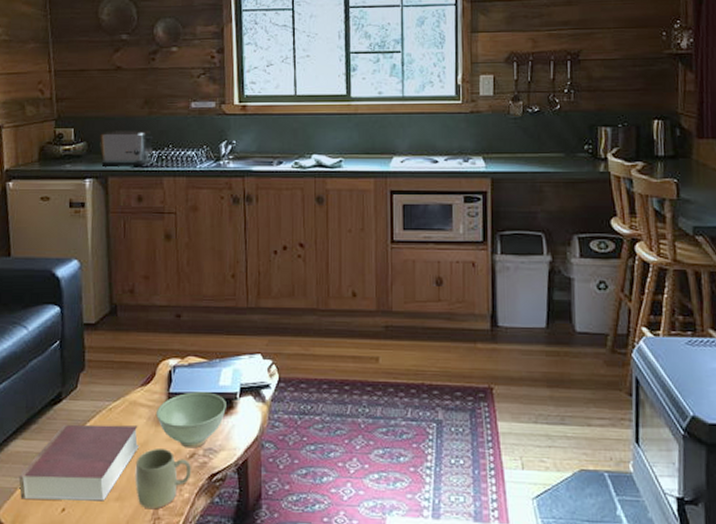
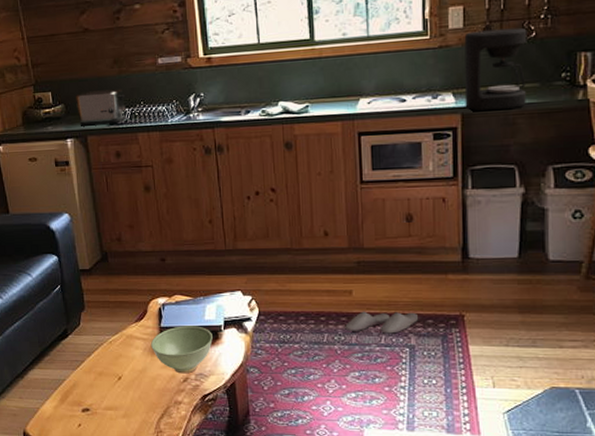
book: present [18,424,139,501] -> none [39,355,138,418]
mug: present [135,449,191,510] -> none [136,375,186,425]
slippers: none [370,380,447,407] -> present [345,311,419,334]
coffee maker: none [494,99,553,178] -> present [464,27,527,112]

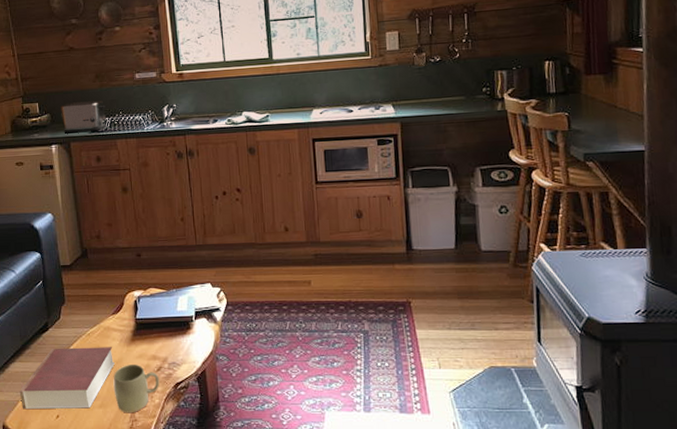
book: none [39,355,138,418] -> present [19,347,115,409]
mug: none [136,375,186,425] -> present [113,365,159,413]
bowl: present [151,326,213,374] -> none [127,317,185,363]
slippers: present [345,311,419,334] -> none [305,300,371,321]
coffee maker: present [464,27,527,112] -> none [400,50,455,121]

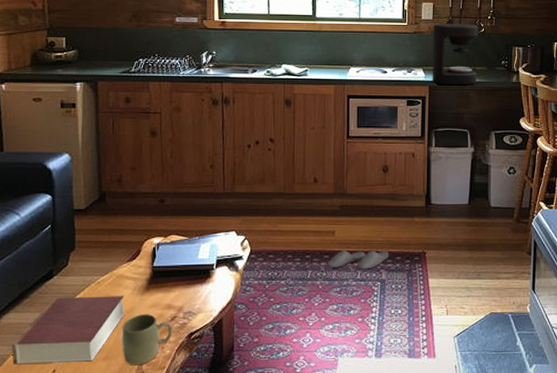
toaster: present [61,100,107,134] -> none [90,40,141,72]
slippers: none [305,300,371,321] -> present [327,249,390,270]
coffee maker: none [400,50,455,121] -> present [432,23,478,86]

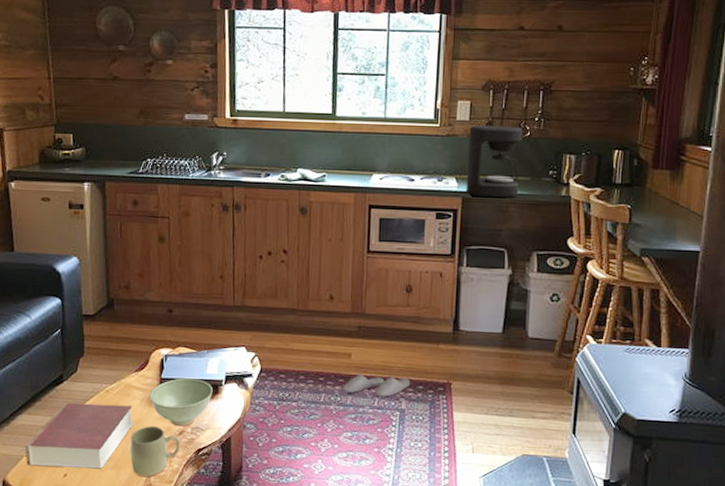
bowl: none [141,265,204,313] -> present [149,378,213,427]

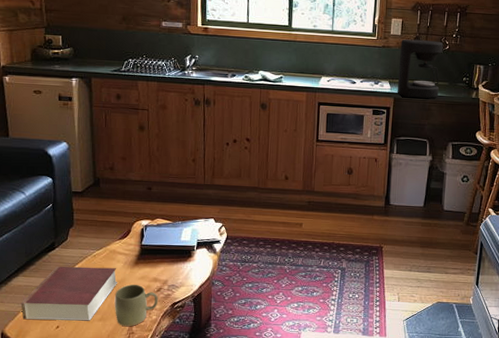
bowl: present [149,378,213,427] -> none [131,244,186,285]
slippers: present [342,374,411,397] -> none [294,240,350,259]

